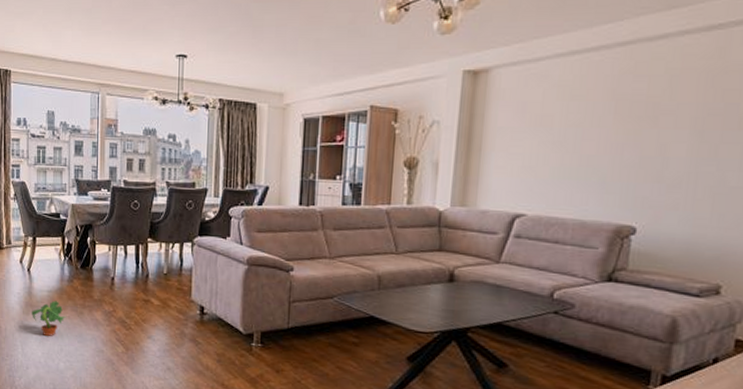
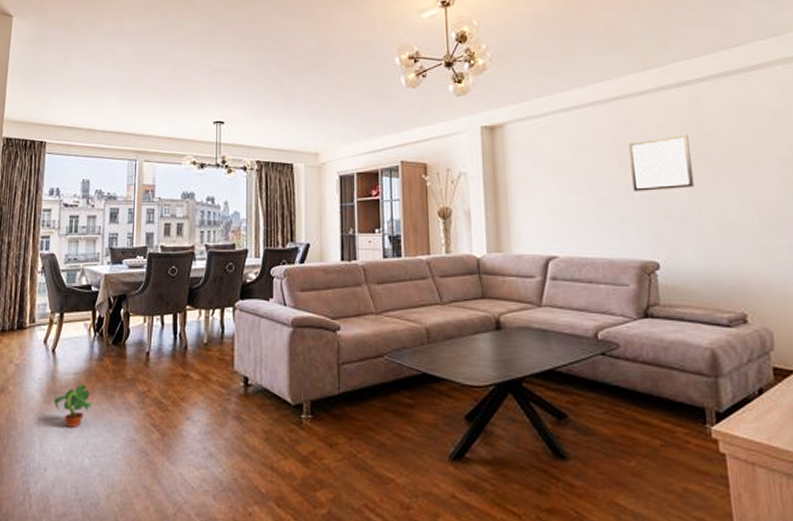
wall art: none [625,88,704,151] -> present [629,134,694,191]

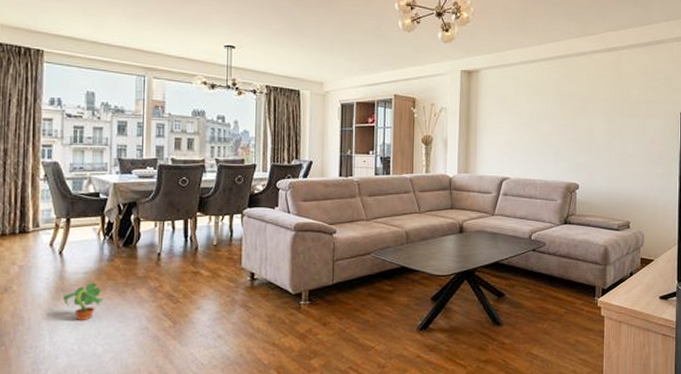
wall art: present [629,134,694,191] -> none [568,89,609,131]

